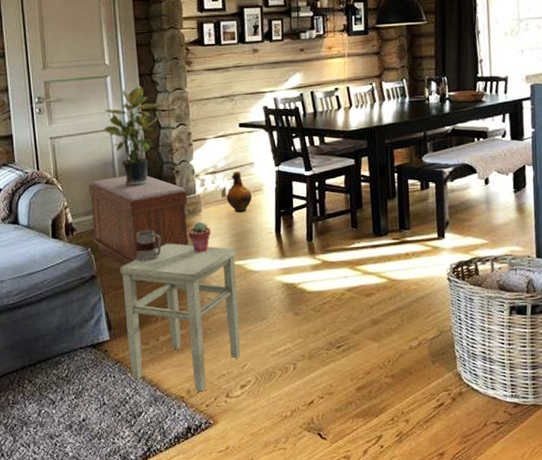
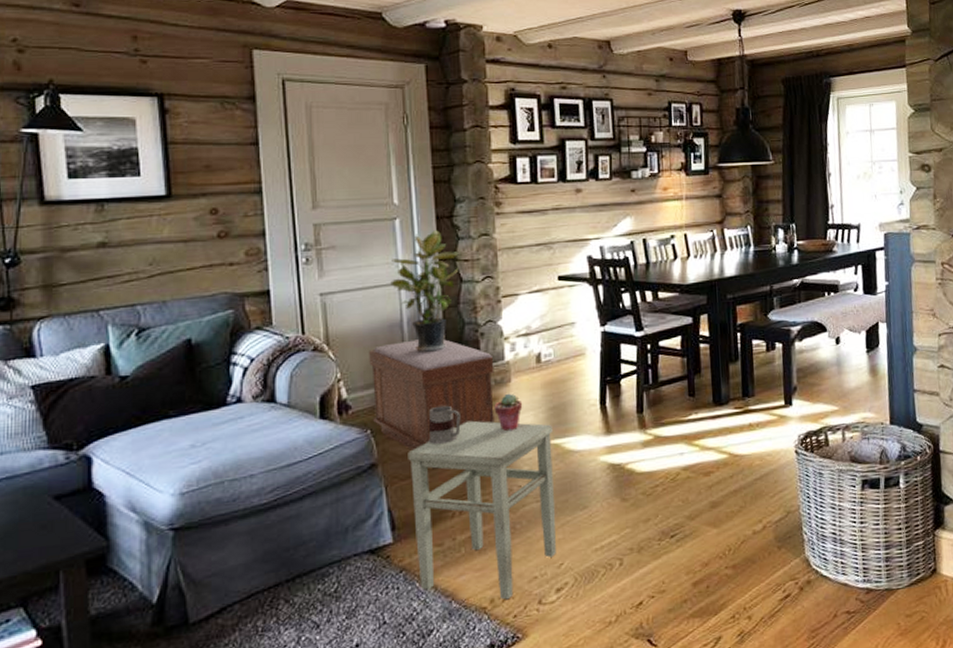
ceramic jug: present [226,171,252,213] -> none [541,332,572,382]

